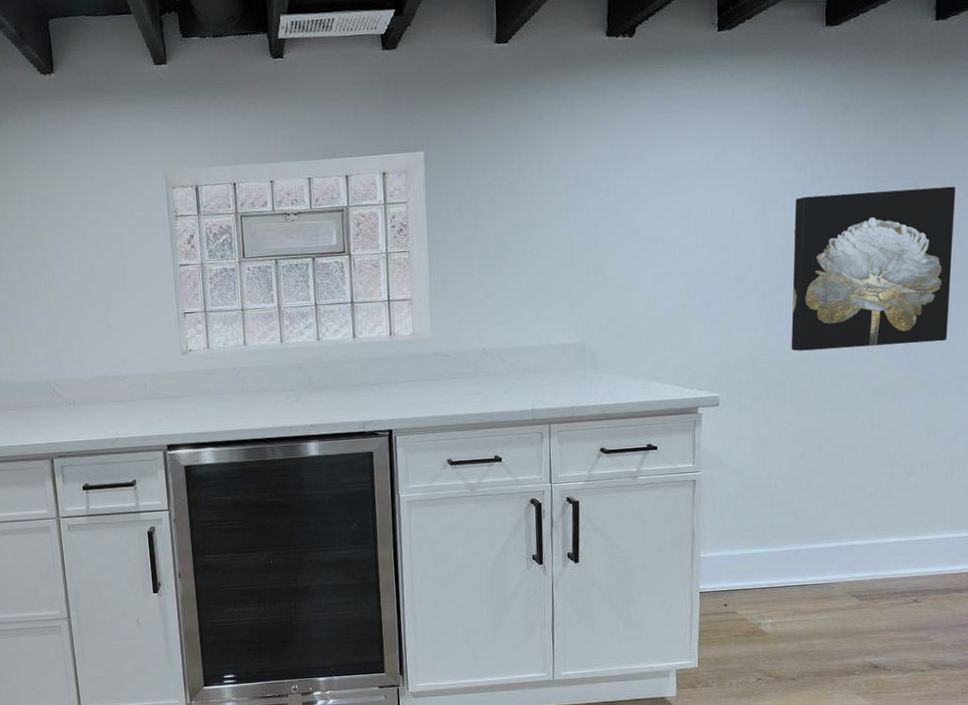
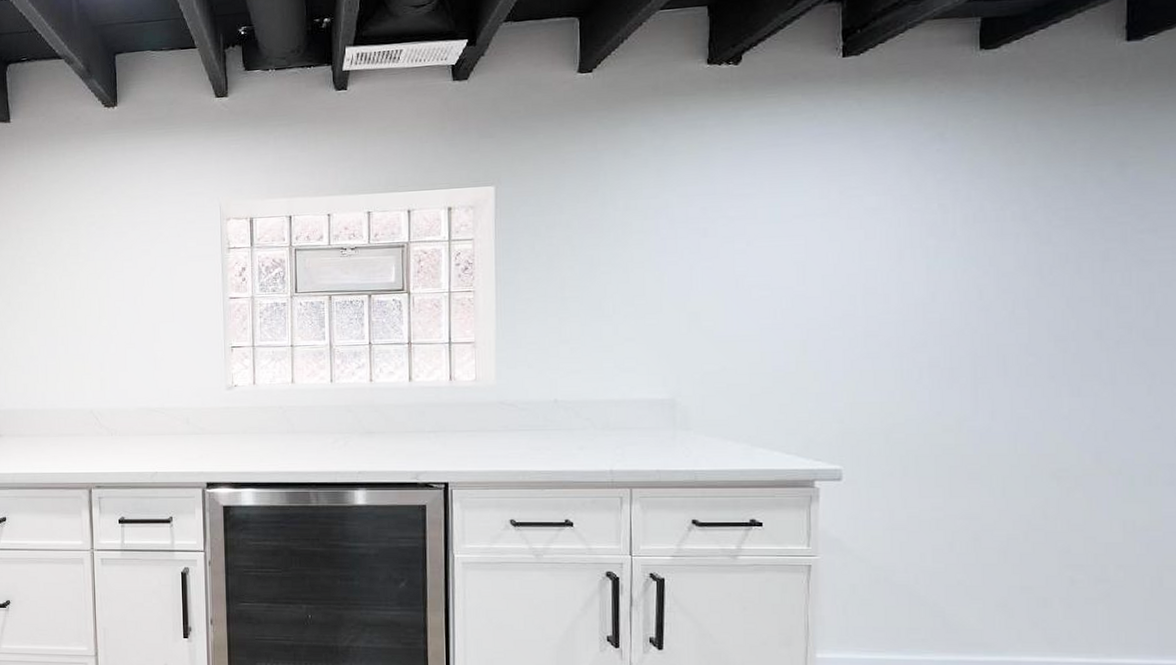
wall art: present [791,186,955,351] -> none [935,234,1158,422]

